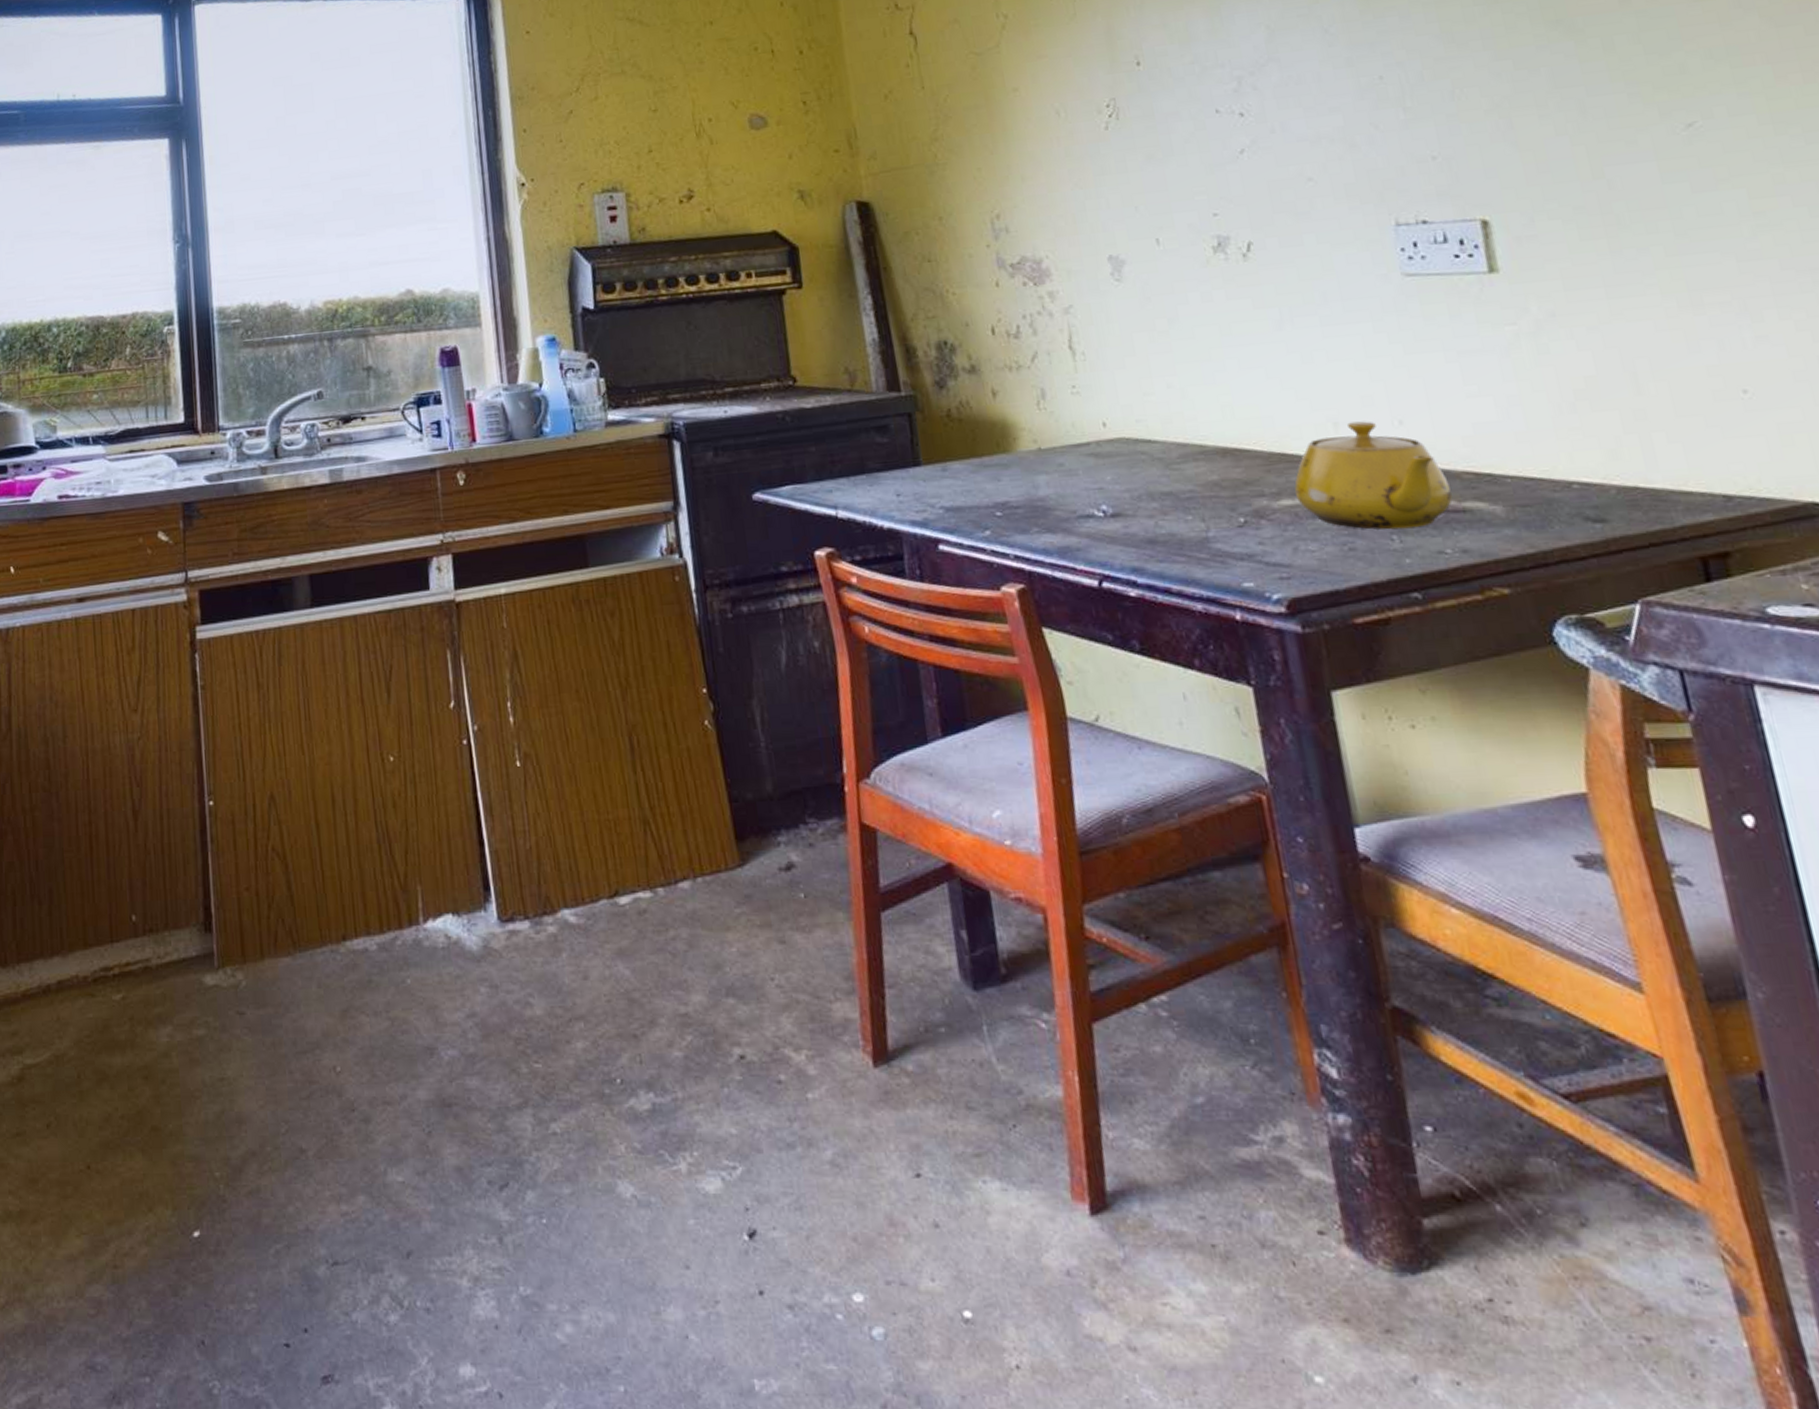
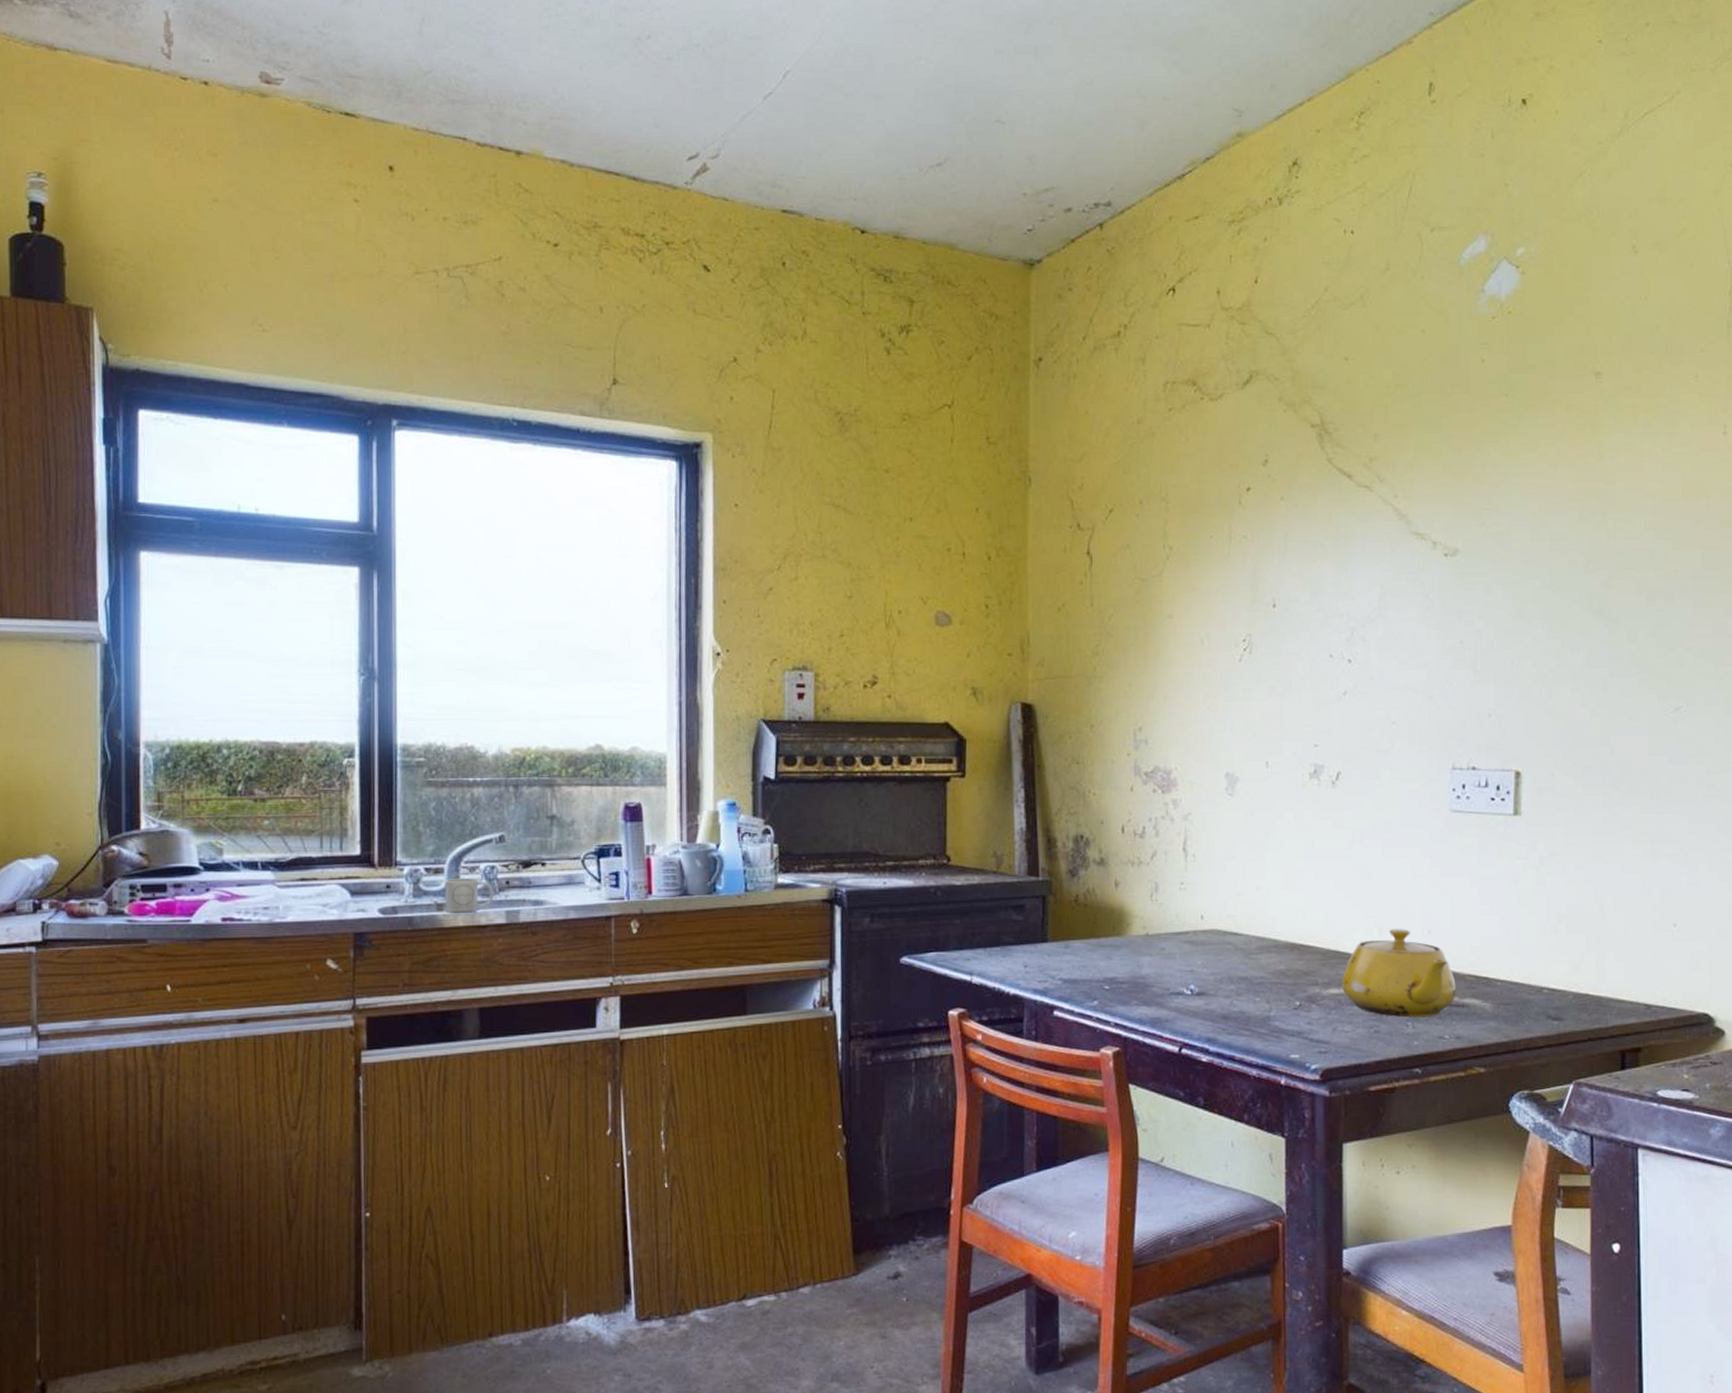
mug: none [267,438,316,476] -> present [445,878,493,913]

